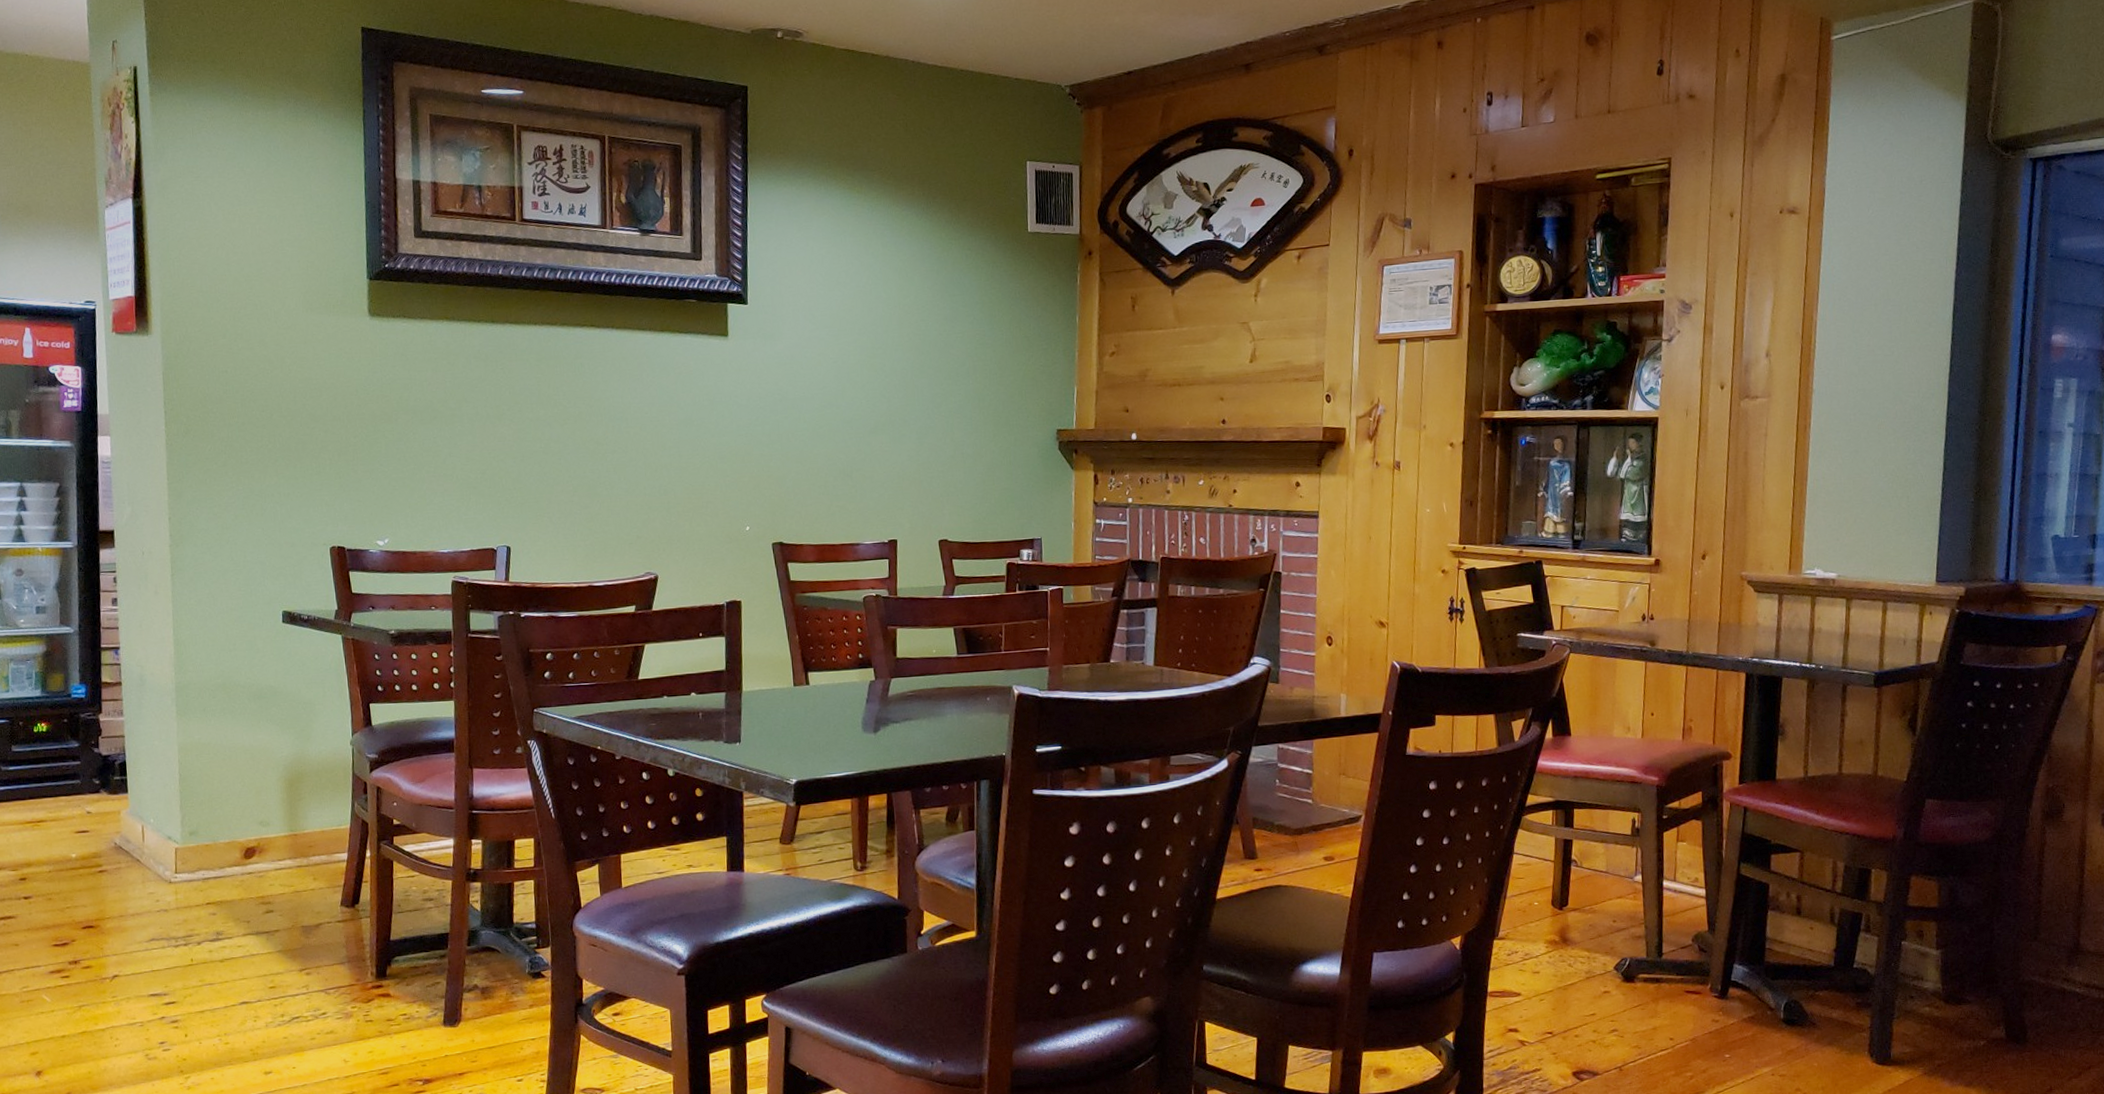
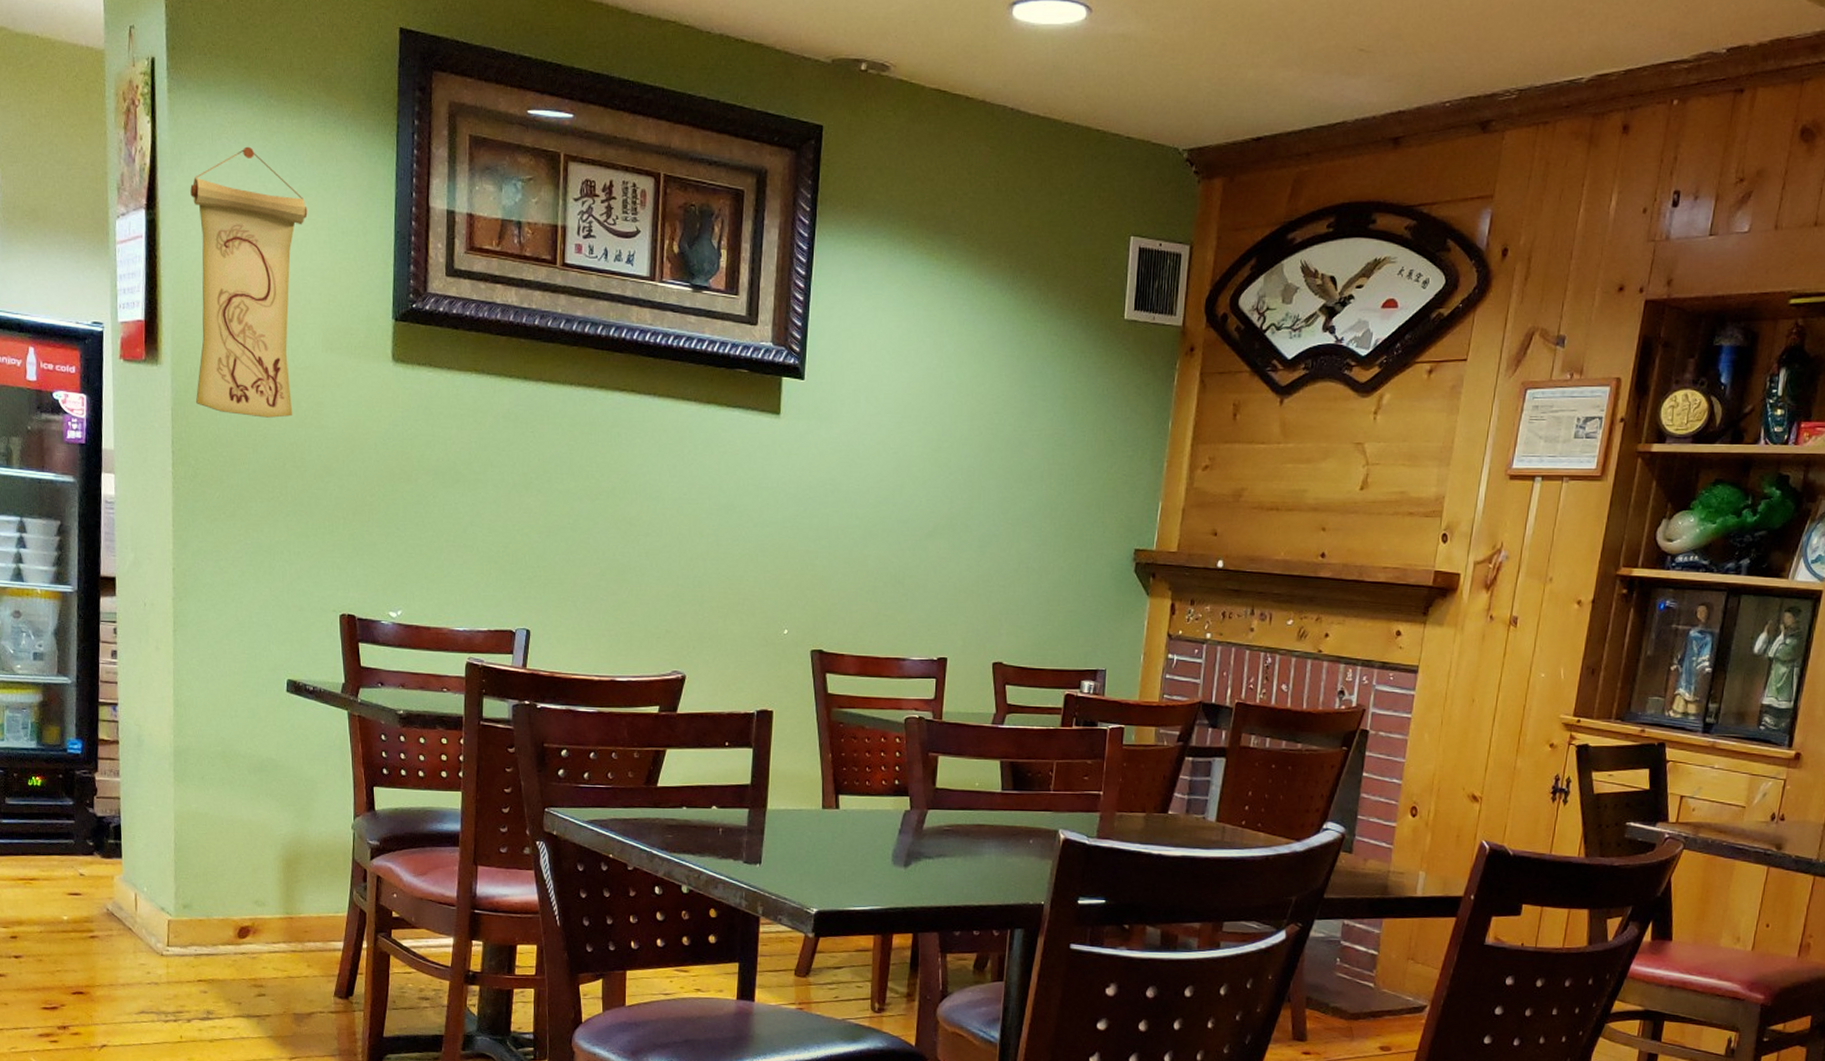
wall scroll: none [174,137,284,375] -> present [190,146,308,418]

